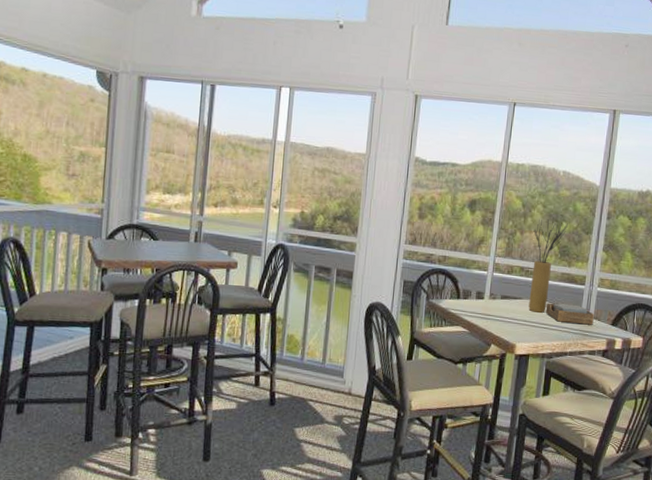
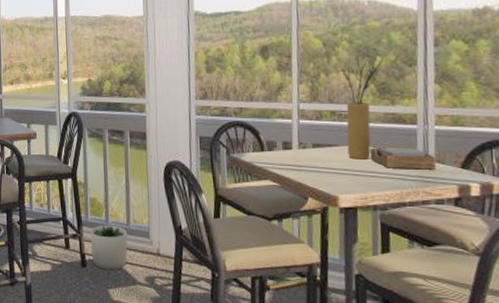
planter: none [281,363,321,409] -> present [90,225,128,270]

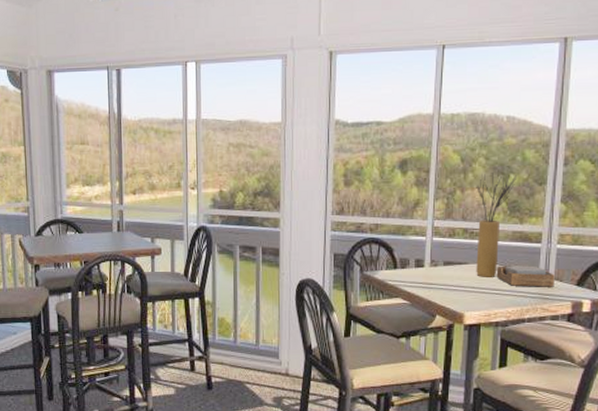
planter: present [90,225,128,270] -> none [218,346,256,391]

